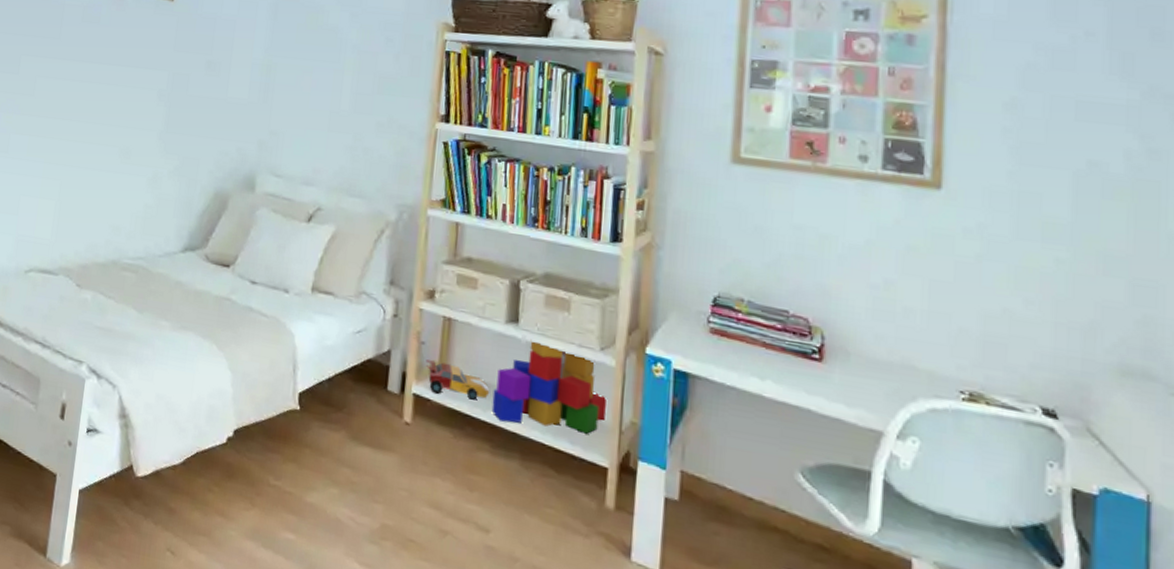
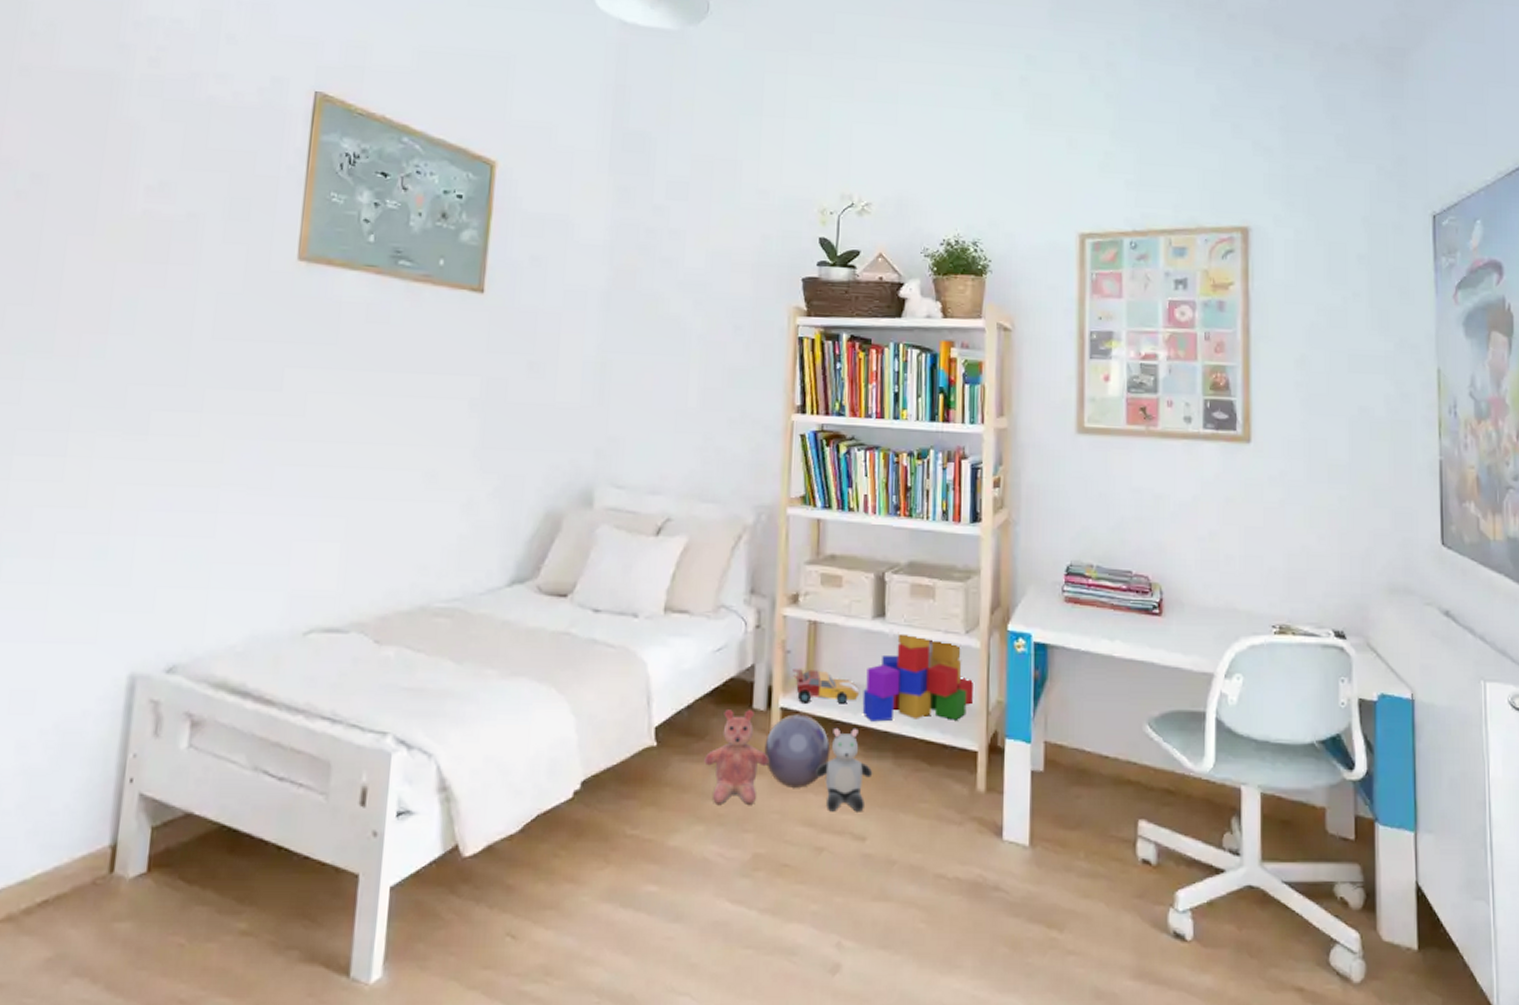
teddy bear: none [341,387,401,478] -> present [704,709,770,805]
ball: none [396,401,459,472] -> present [764,714,831,788]
stuffed animal: none [443,420,500,505] -> present [815,727,873,812]

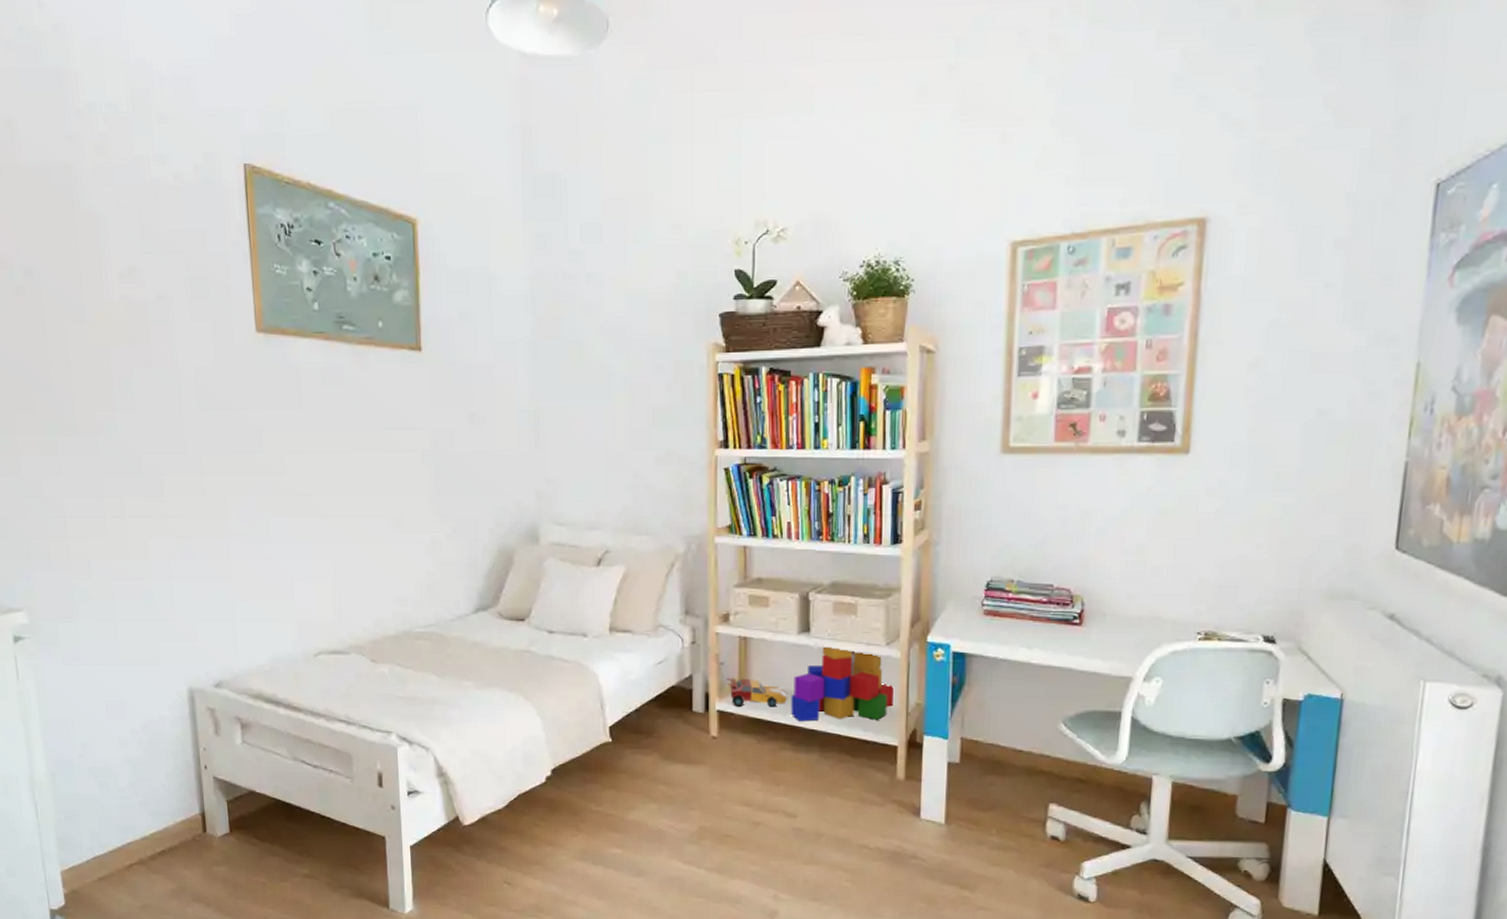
teddy bear: present [704,709,770,805] -> none [653,712,710,788]
ball: present [764,714,831,788] -> none [705,716,763,775]
stuffed animal: present [815,727,873,812] -> none [750,726,802,795]

